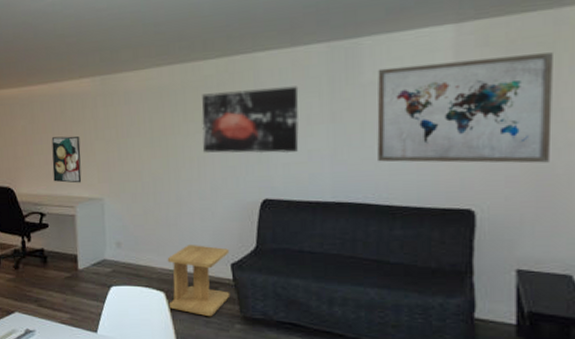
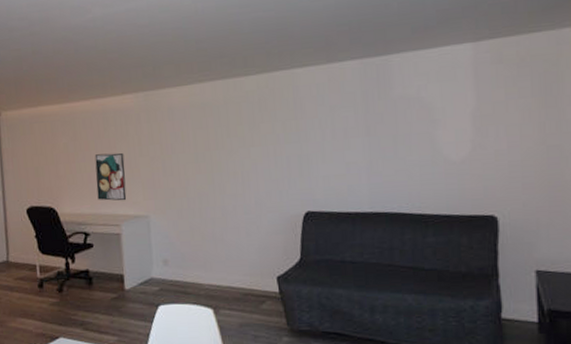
side table: present [167,245,230,317] -> none [214,259,277,331]
wall art: present [201,86,299,154] -> none [244,101,337,168]
wall art: present [377,52,553,164] -> none [406,69,559,173]

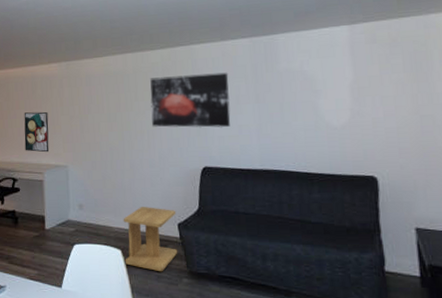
side table: none [214,259,277,331] -> present [123,207,178,272]
wall art: none [244,101,337,168] -> present [150,72,231,128]

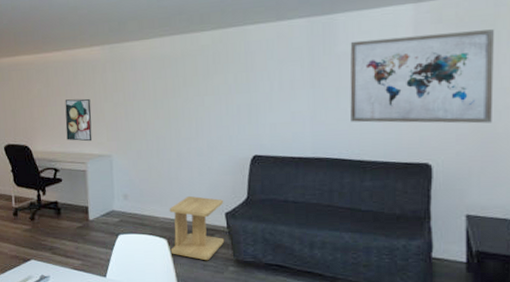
wall art: present [150,72,231,128] -> none [199,55,284,115]
wall art: none [291,49,432,138] -> present [350,29,494,124]

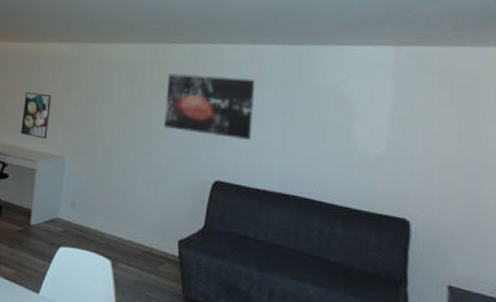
side table: present [169,196,225,261] -> none [113,215,179,293]
wall art: none [199,55,284,115] -> present [163,74,256,140]
wall art: present [350,29,494,124] -> none [323,75,479,185]

